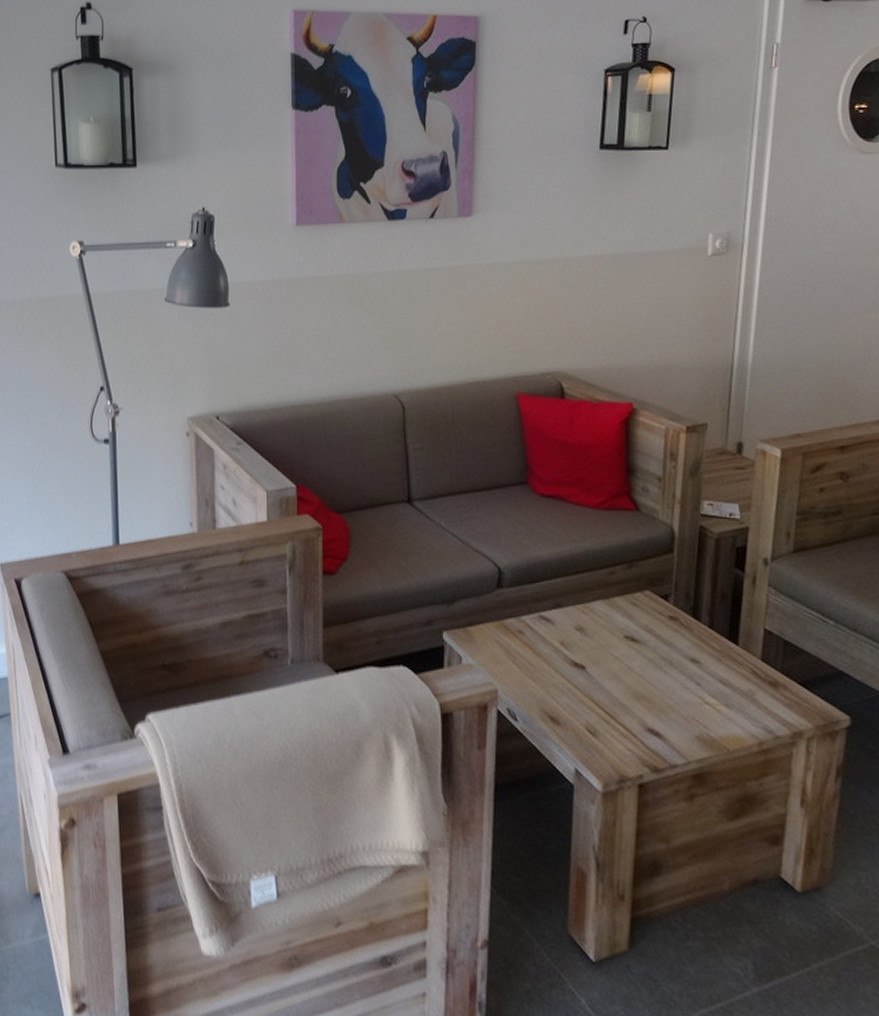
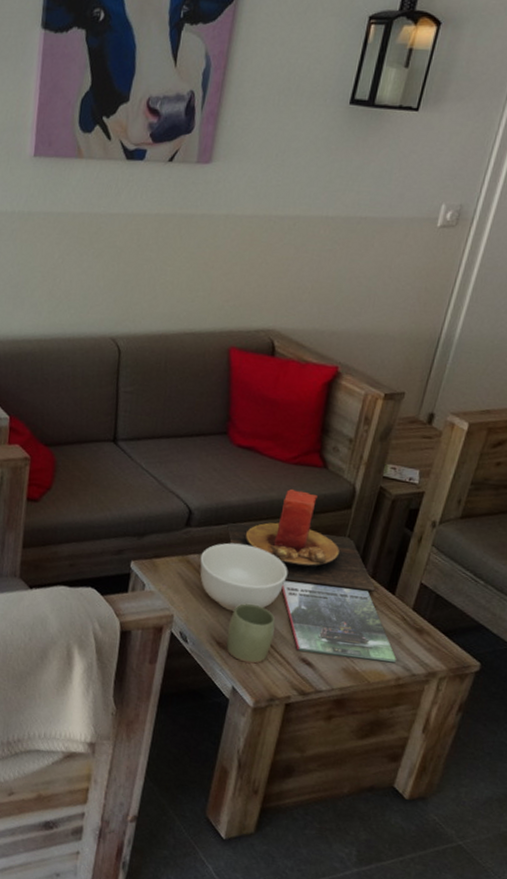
bowl: none [518,602,617,680] -> present [199,543,288,612]
candle: none [541,536,715,644] -> present [226,488,375,592]
mug: none [560,670,613,739] -> present [226,603,276,664]
magazine: none [612,639,754,725] -> present [281,580,397,663]

